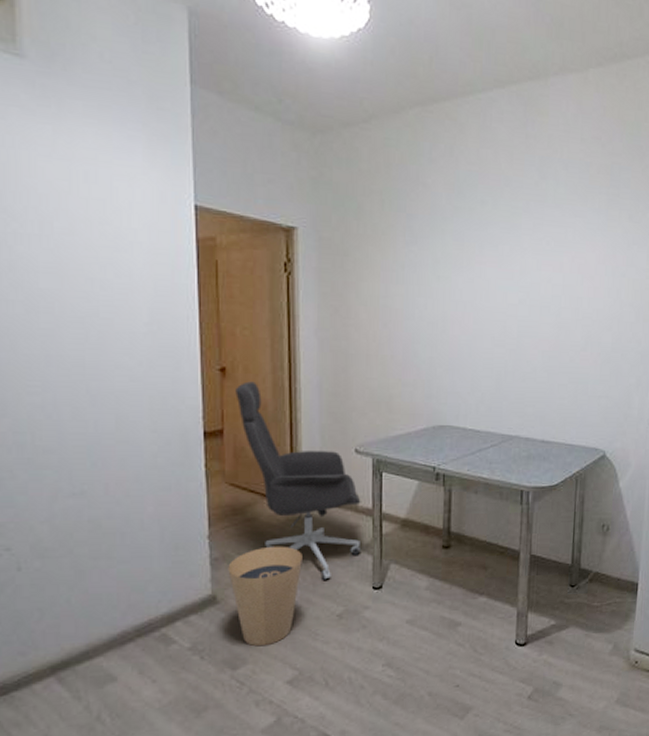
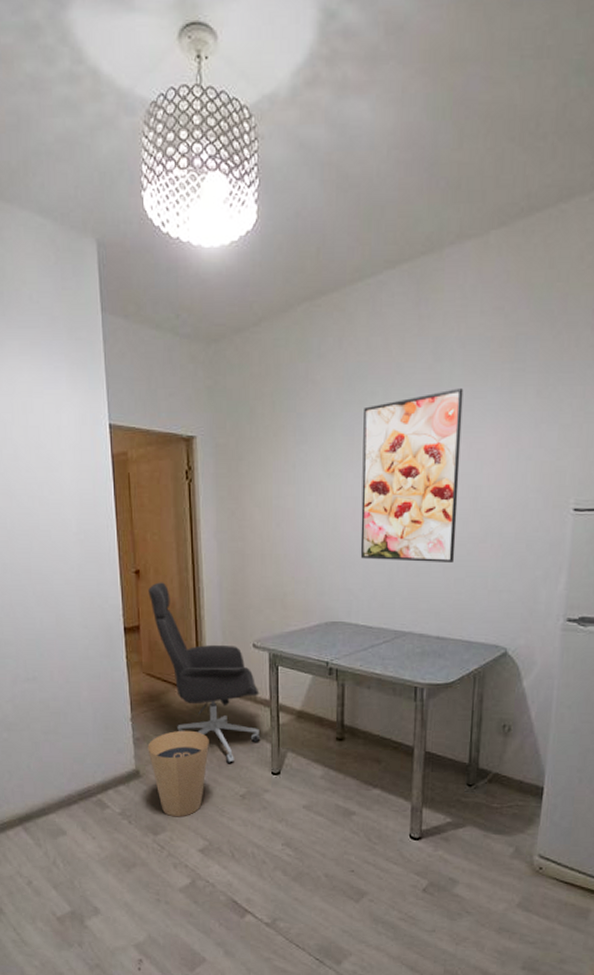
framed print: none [469,206,566,369] -> present [360,388,464,562]

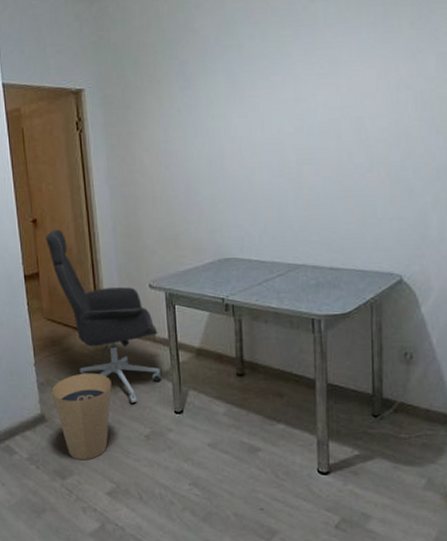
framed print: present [360,388,464,562] -> none [243,26,343,196]

